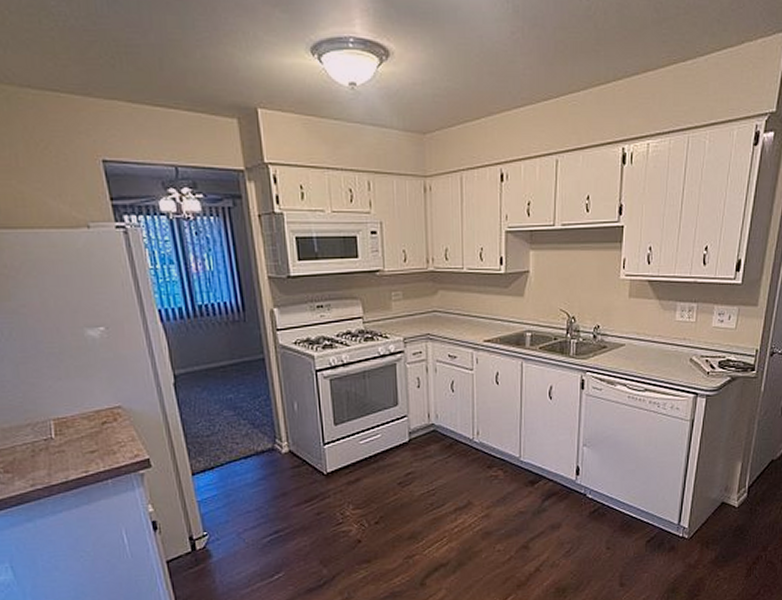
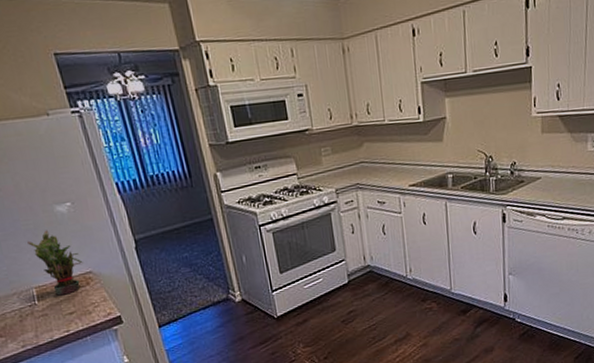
potted plant: none [50,355,112,431] -> present [27,230,83,296]

